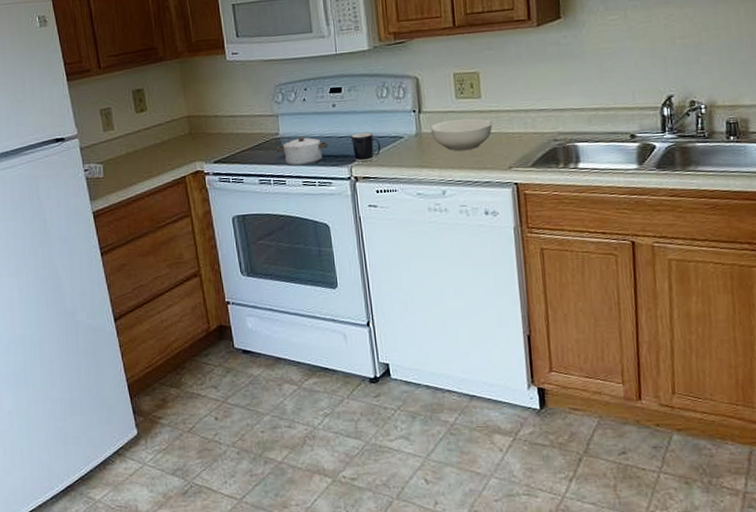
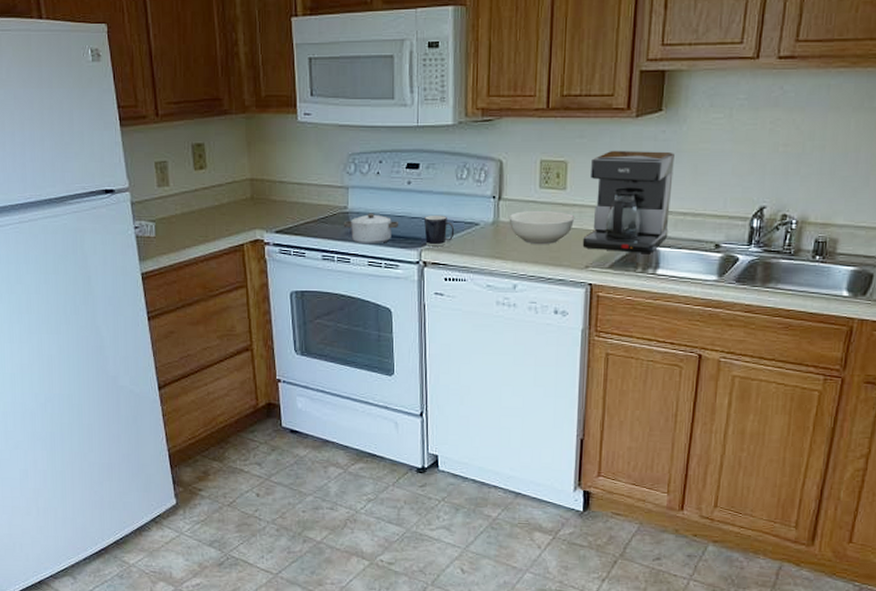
coffee maker: none [501,54,584,151] -> present [582,150,674,253]

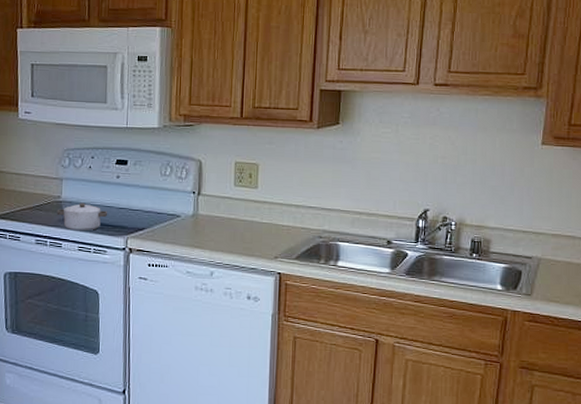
mug: present [424,215,455,247] -> none [131,206,158,235]
bowl: present [509,210,575,245] -> none [207,205,266,237]
coffee maker: present [582,150,674,253] -> none [272,155,350,247]

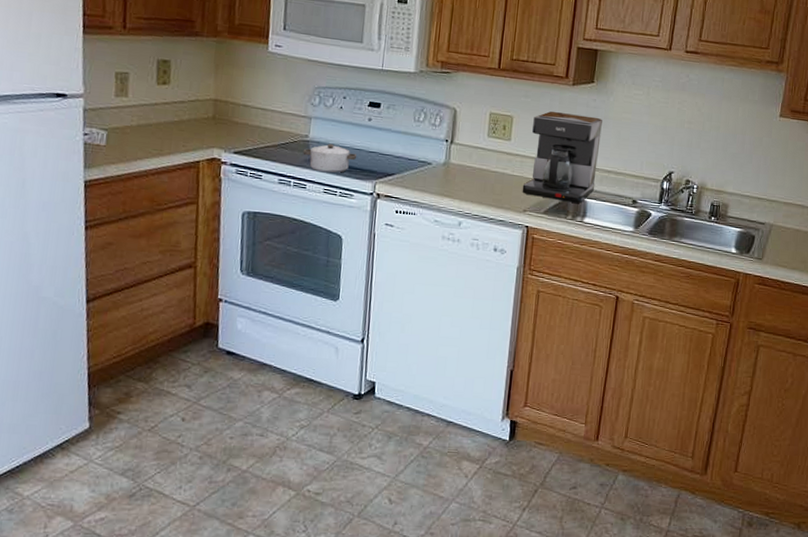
coffee maker: none [272,155,350,247] -> present [522,111,602,203]

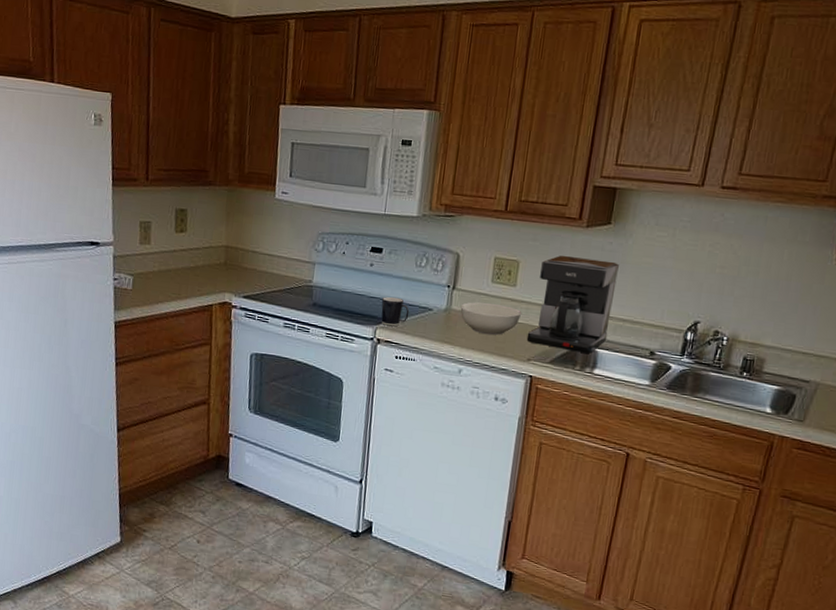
cooking pot: present [303,143,357,174] -> none [306,288,359,318]
mug: none [380,151,409,181] -> present [381,296,410,327]
bowl: none [458,156,517,188] -> present [460,302,522,335]

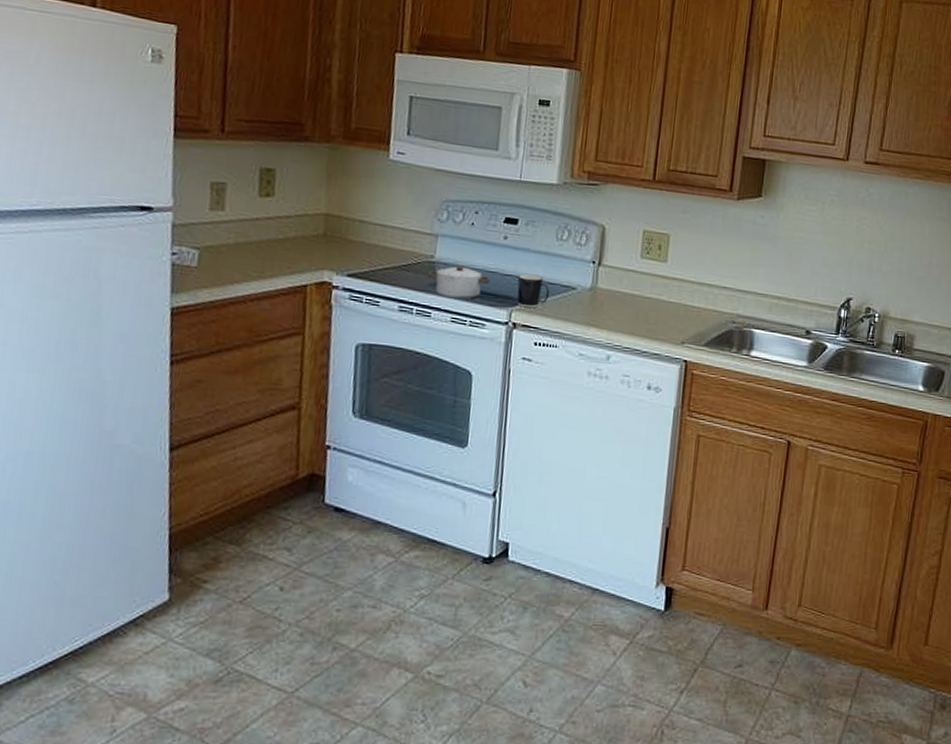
cooking pot: none [306,288,359,318] -> present [427,265,491,300]
bowl: present [460,302,522,335] -> none [607,279,674,317]
coffee maker: present [526,255,619,354] -> none [679,228,771,334]

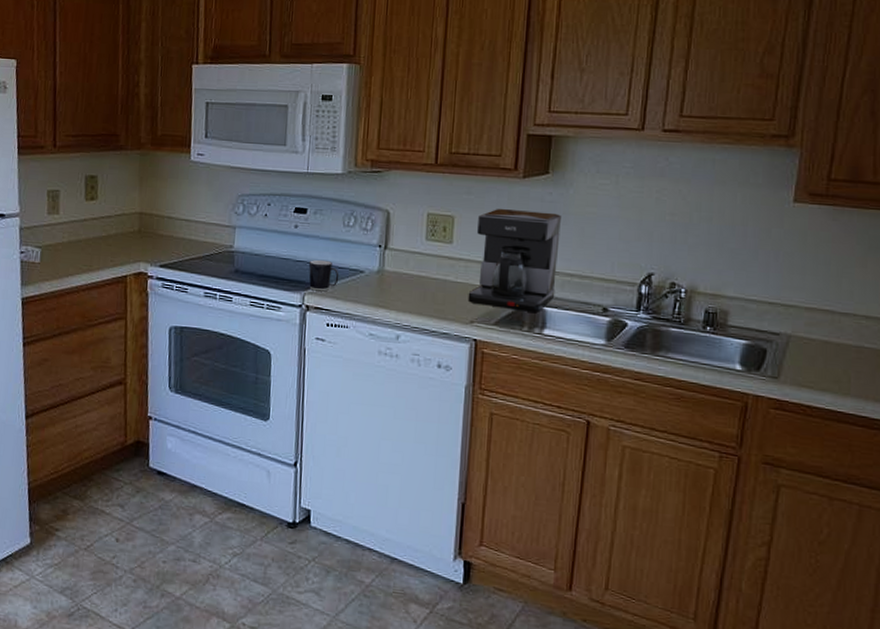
cooking pot: present [427,265,491,300] -> none [228,253,284,285]
coffee maker: none [679,228,771,334] -> present [467,208,561,313]

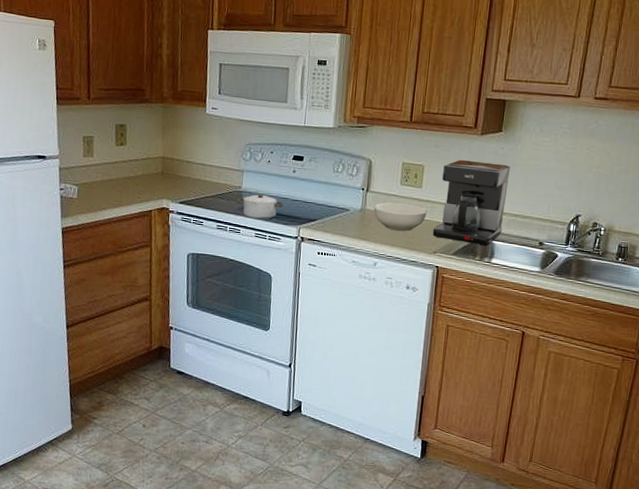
cooking pot: none [228,253,284,285] -> present [237,193,284,220]
mug: present [309,259,339,292] -> none [304,199,329,226]
bowl: none [394,261,461,297] -> present [374,202,428,232]

